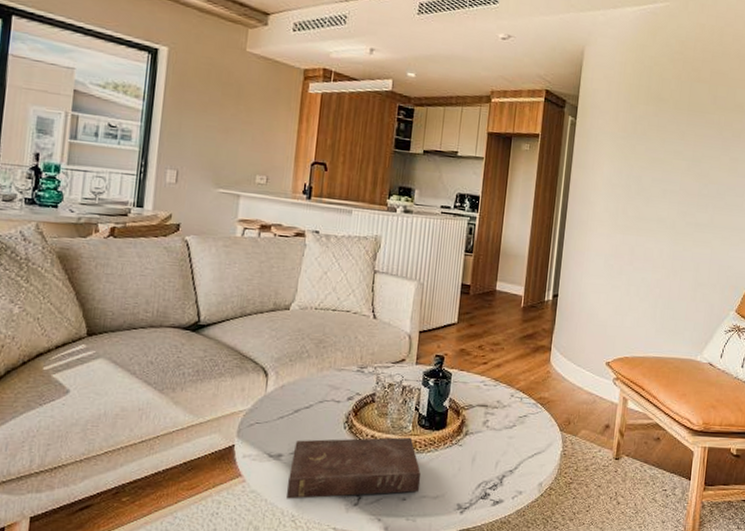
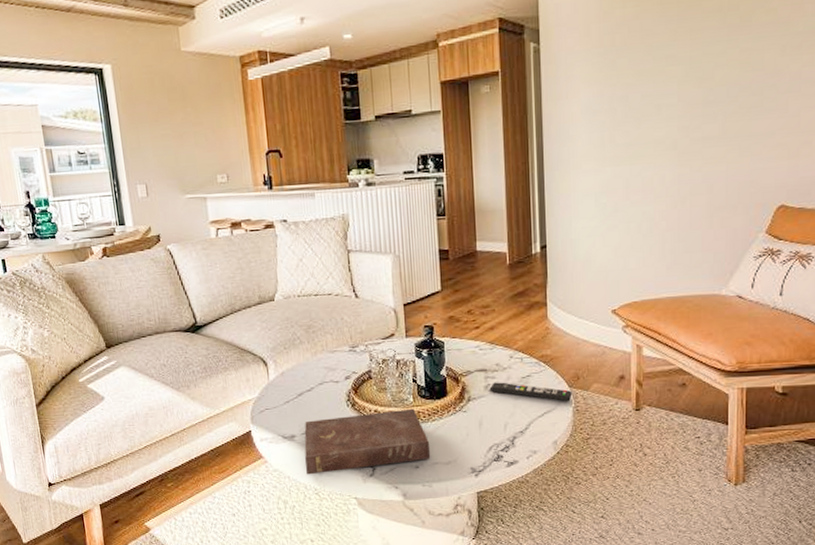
remote control: none [487,419,562,444] -> present [489,382,572,401]

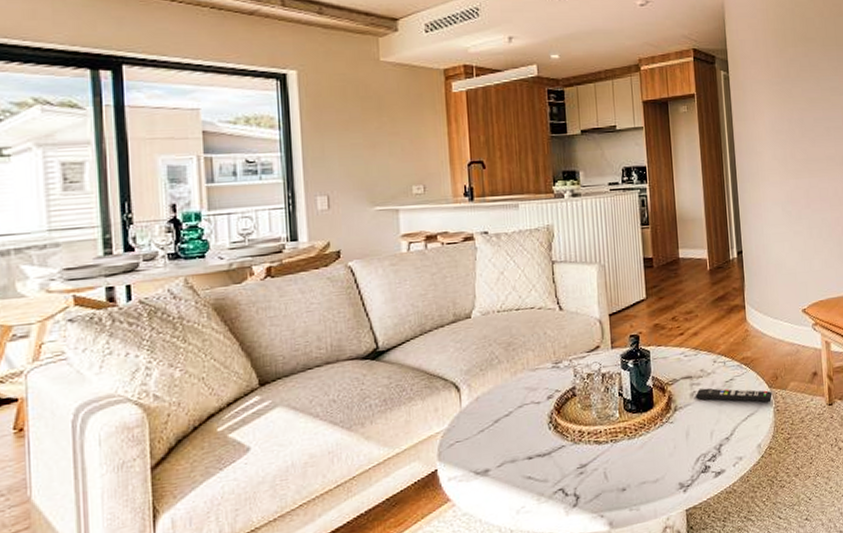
book: present [304,408,430,475] -> none [500,424,637,515]

